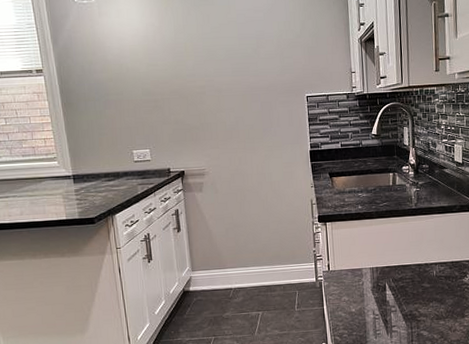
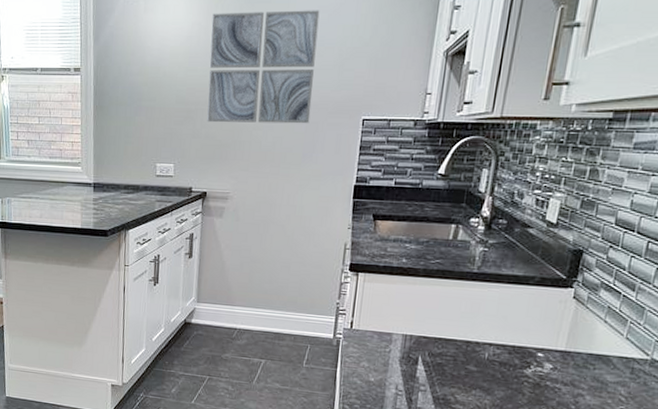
wall art: none [164,10,264,110] -> present [207,10,320,124]

